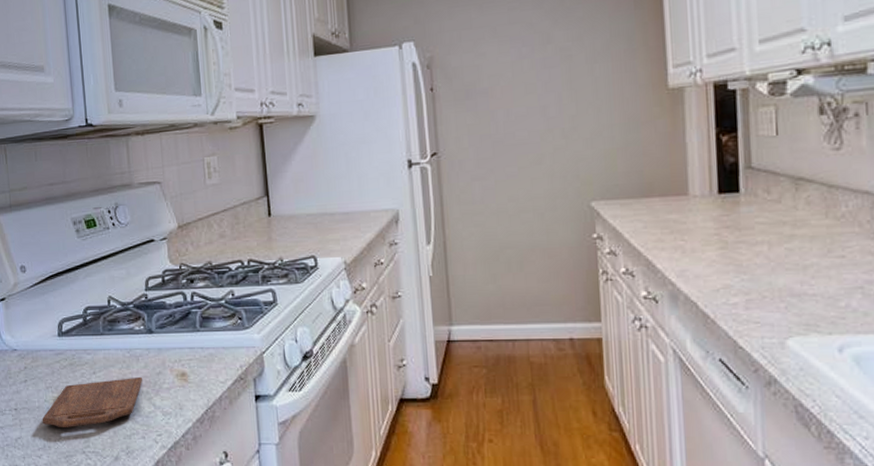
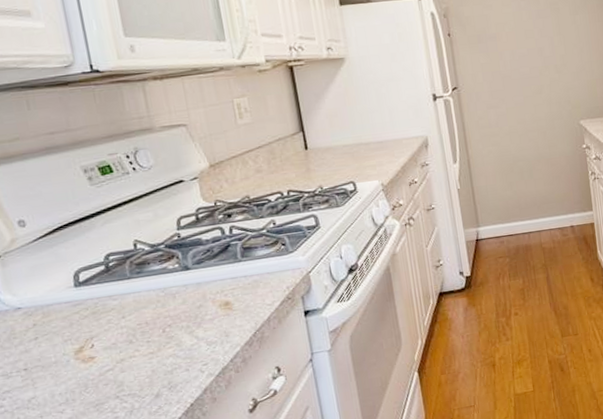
cutting board: present [42,376,143,427] -> none [61,313,182,379]

